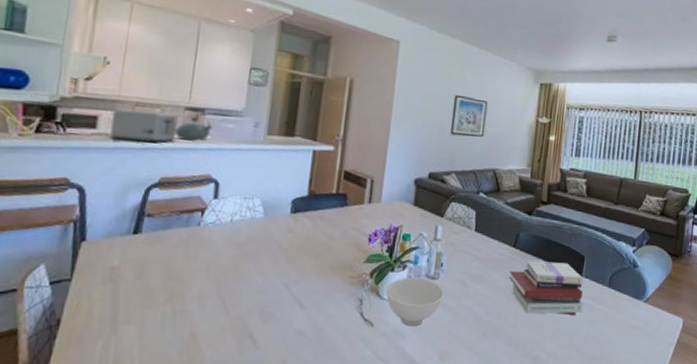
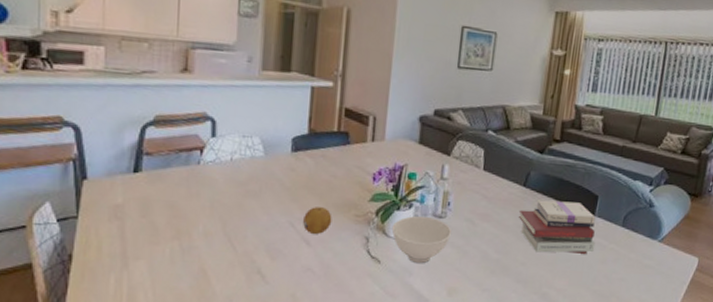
toaster: present [110,109,179,144] -> none [98,43,168,81]
kettle: present [174,106,216,141] -> none [164,40,207,77]
fruit: none [298,268,327,297] -> present [303,207,332,235]

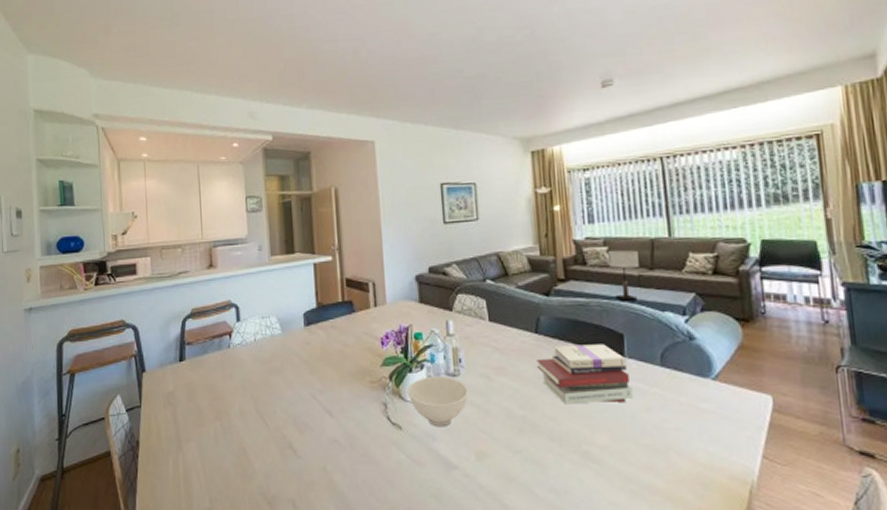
fruit: present [303,207,332,235] -> none [323,377,350,405]
table lamp: none [599,119,627,168] -> present [608,249,639,301]

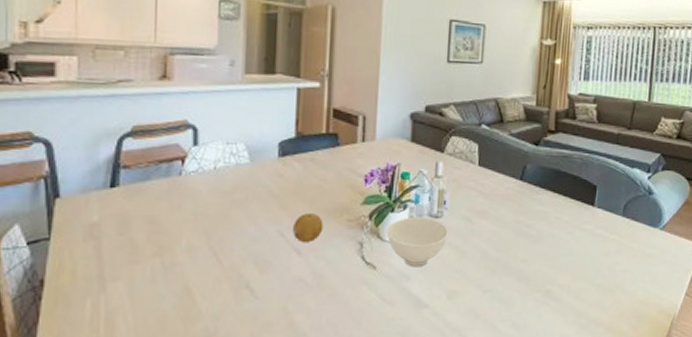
fruit: none [323,377,350,405] -> present [293,213,324,243]
books: present [535,344,634,405] -> none [516,193,597,248]
table lamp: present [608,249,639,301] -> none [595,107,621,156]

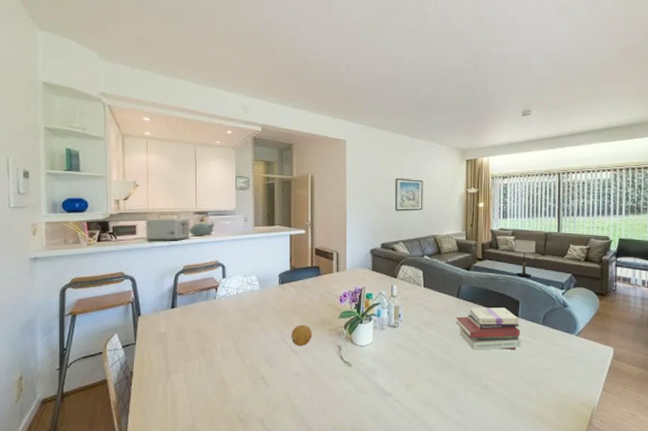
toaster: none [70,53,146,90] -> present [145,218,191,242]
kettle: none [142,46,187,85] -> present [188,211,217,237]
bowl: present [386,216,450,267] -> none [357,326,405,365]
books: none [516,193,597,248] -> present [455,307,522,351]
table lamp: none [595,107,621,156] -> present [515,239,535,277]

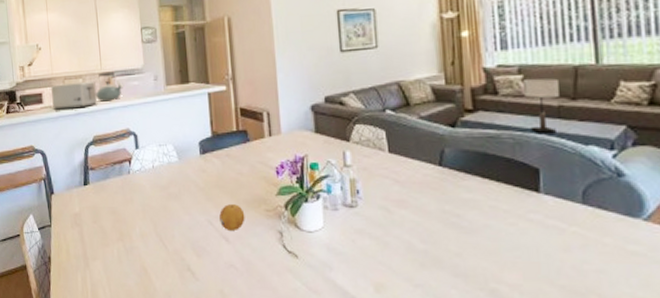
books: present [455,307,522,351] -> none [439,179,550,241]

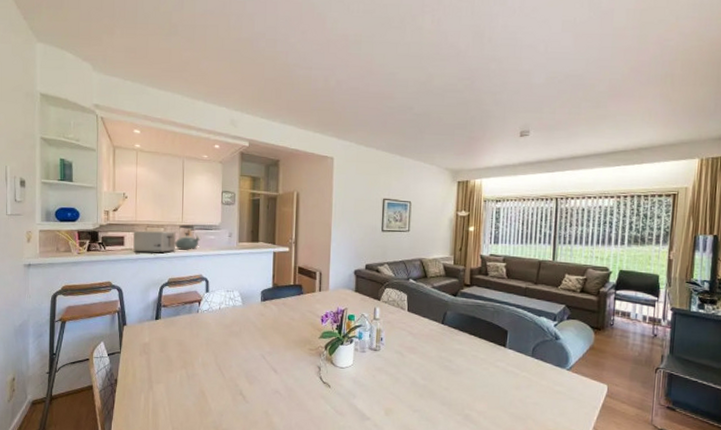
fruit: present [219,204,245,232] -> none [271,343,293,365]
table lamp: present [523,78,559,133] -> none [505,266,528,306]

